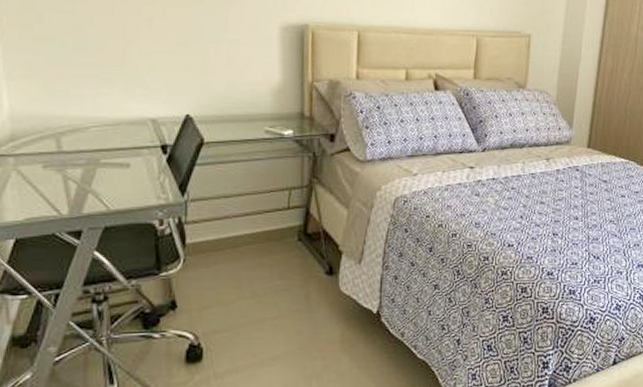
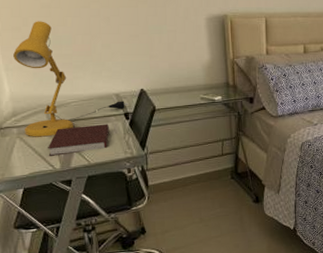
desk lamp: none [19,17,168,171] -> present [13,21,129,137]
notebook: none [54,158,139,197] -> present [48,124,109,156]

